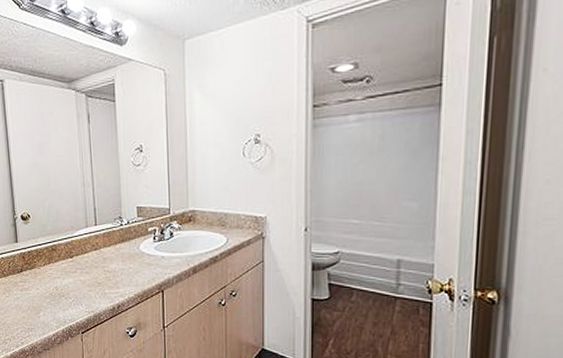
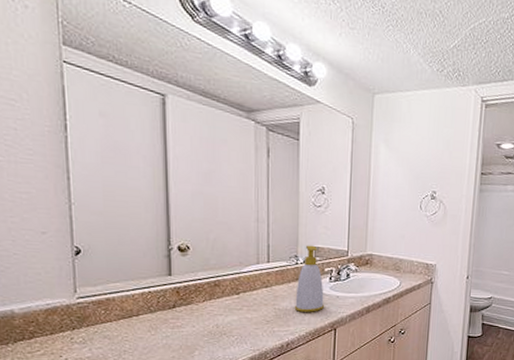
soap bottle: none [122,205,150,274] -> present [294,245,324,312]

